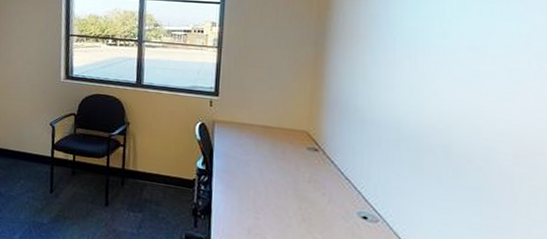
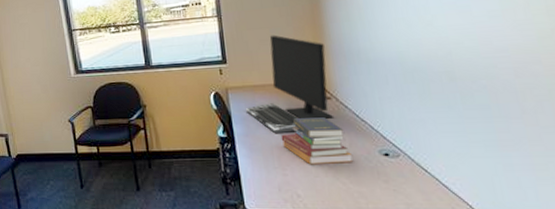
computer keyboard: none [230,143,281,178] -> present [246,103,298,134]
books: none [259,162,330,218] -> present [280,117,353,165]
monitor: none [261,76,321,171] -> present [269,34,333,120]

